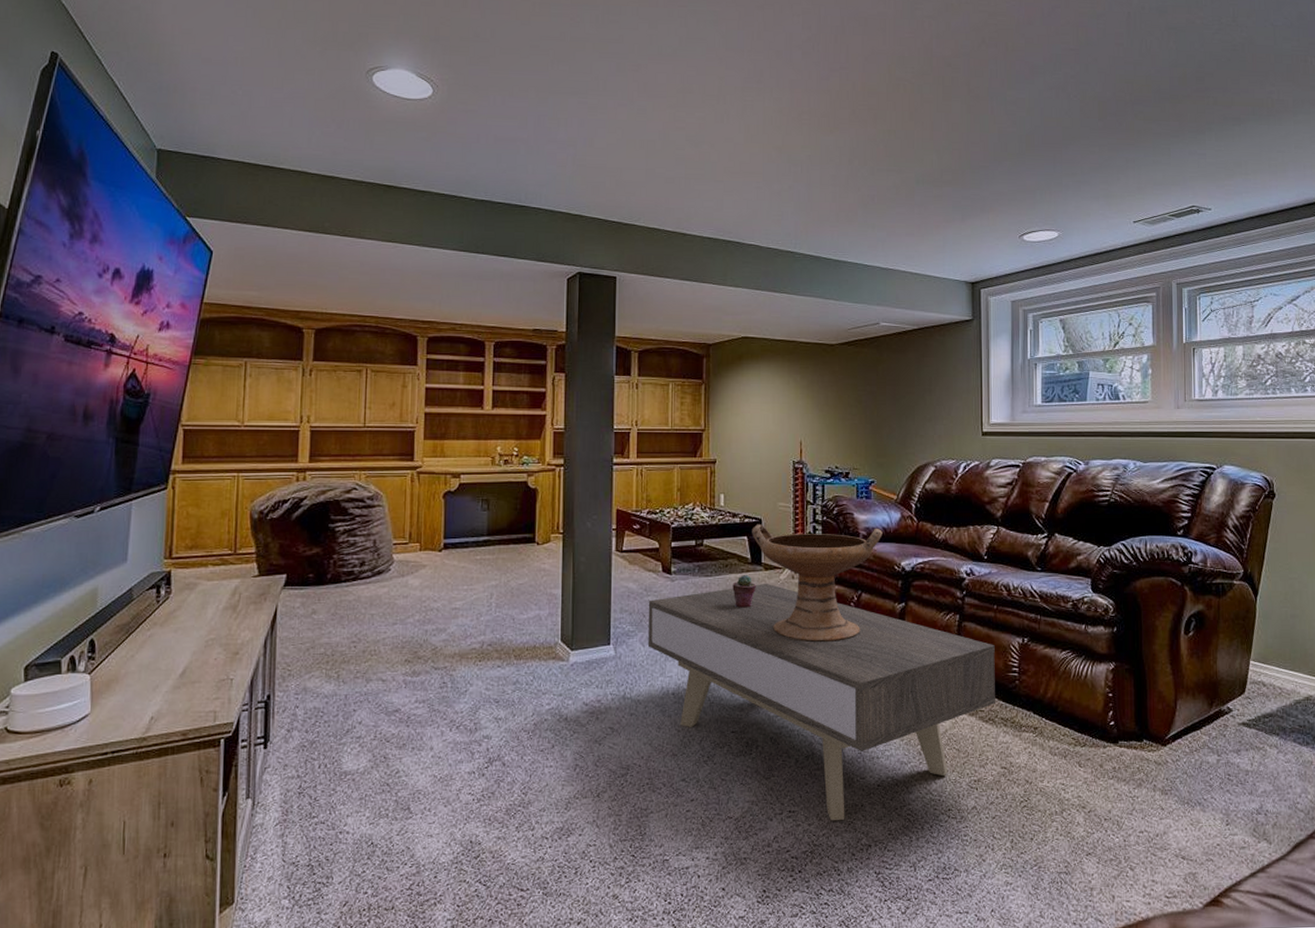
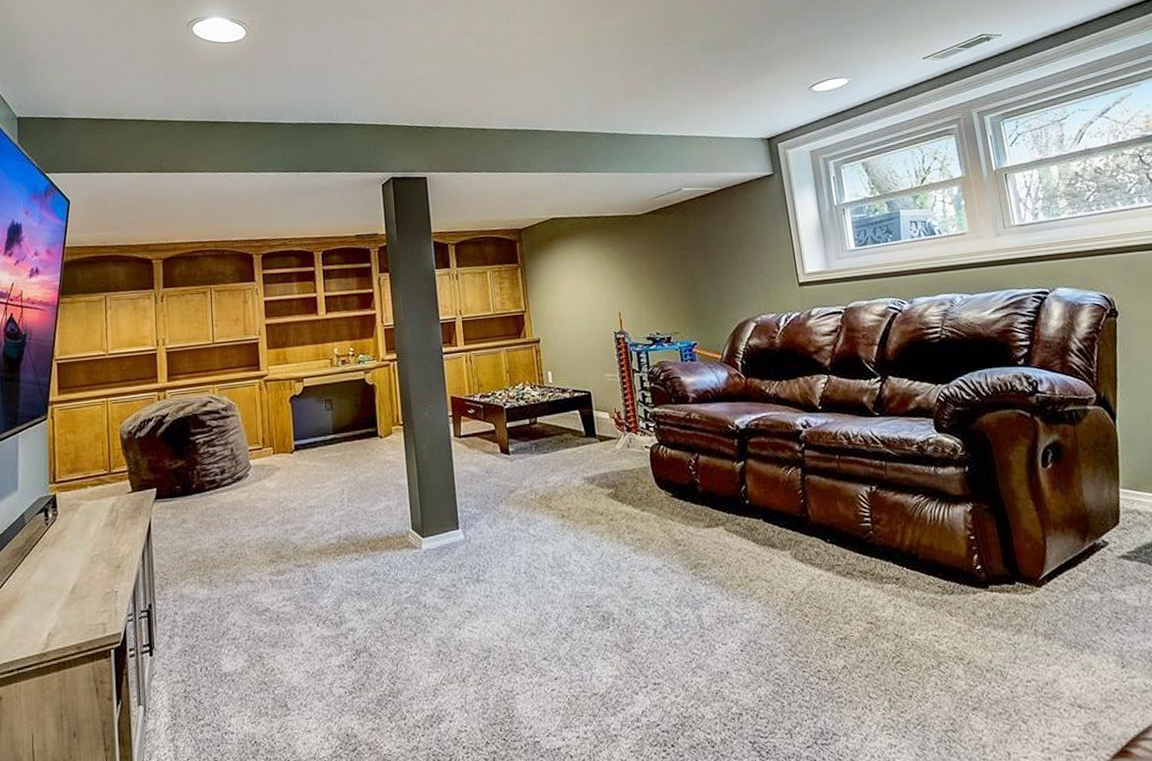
coffee table: present [647,583,996,821] -> none [490,454,852,691]
potted succulent: present [732,575,756,608] -> none [570,448,594,482]
decorative bowl: present [752,524,883,642] -> none [582,389,712,509]

